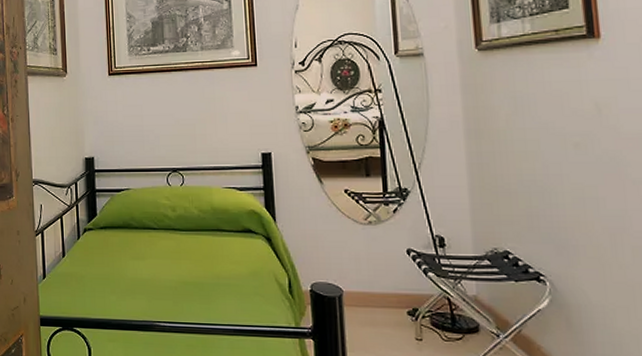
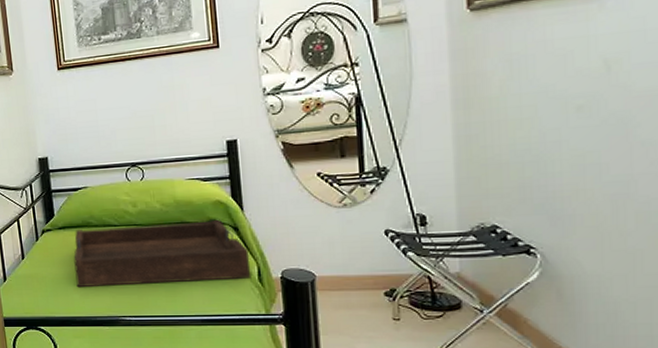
tray: none [113,229,283,290] -> present [73,220,252,288]

